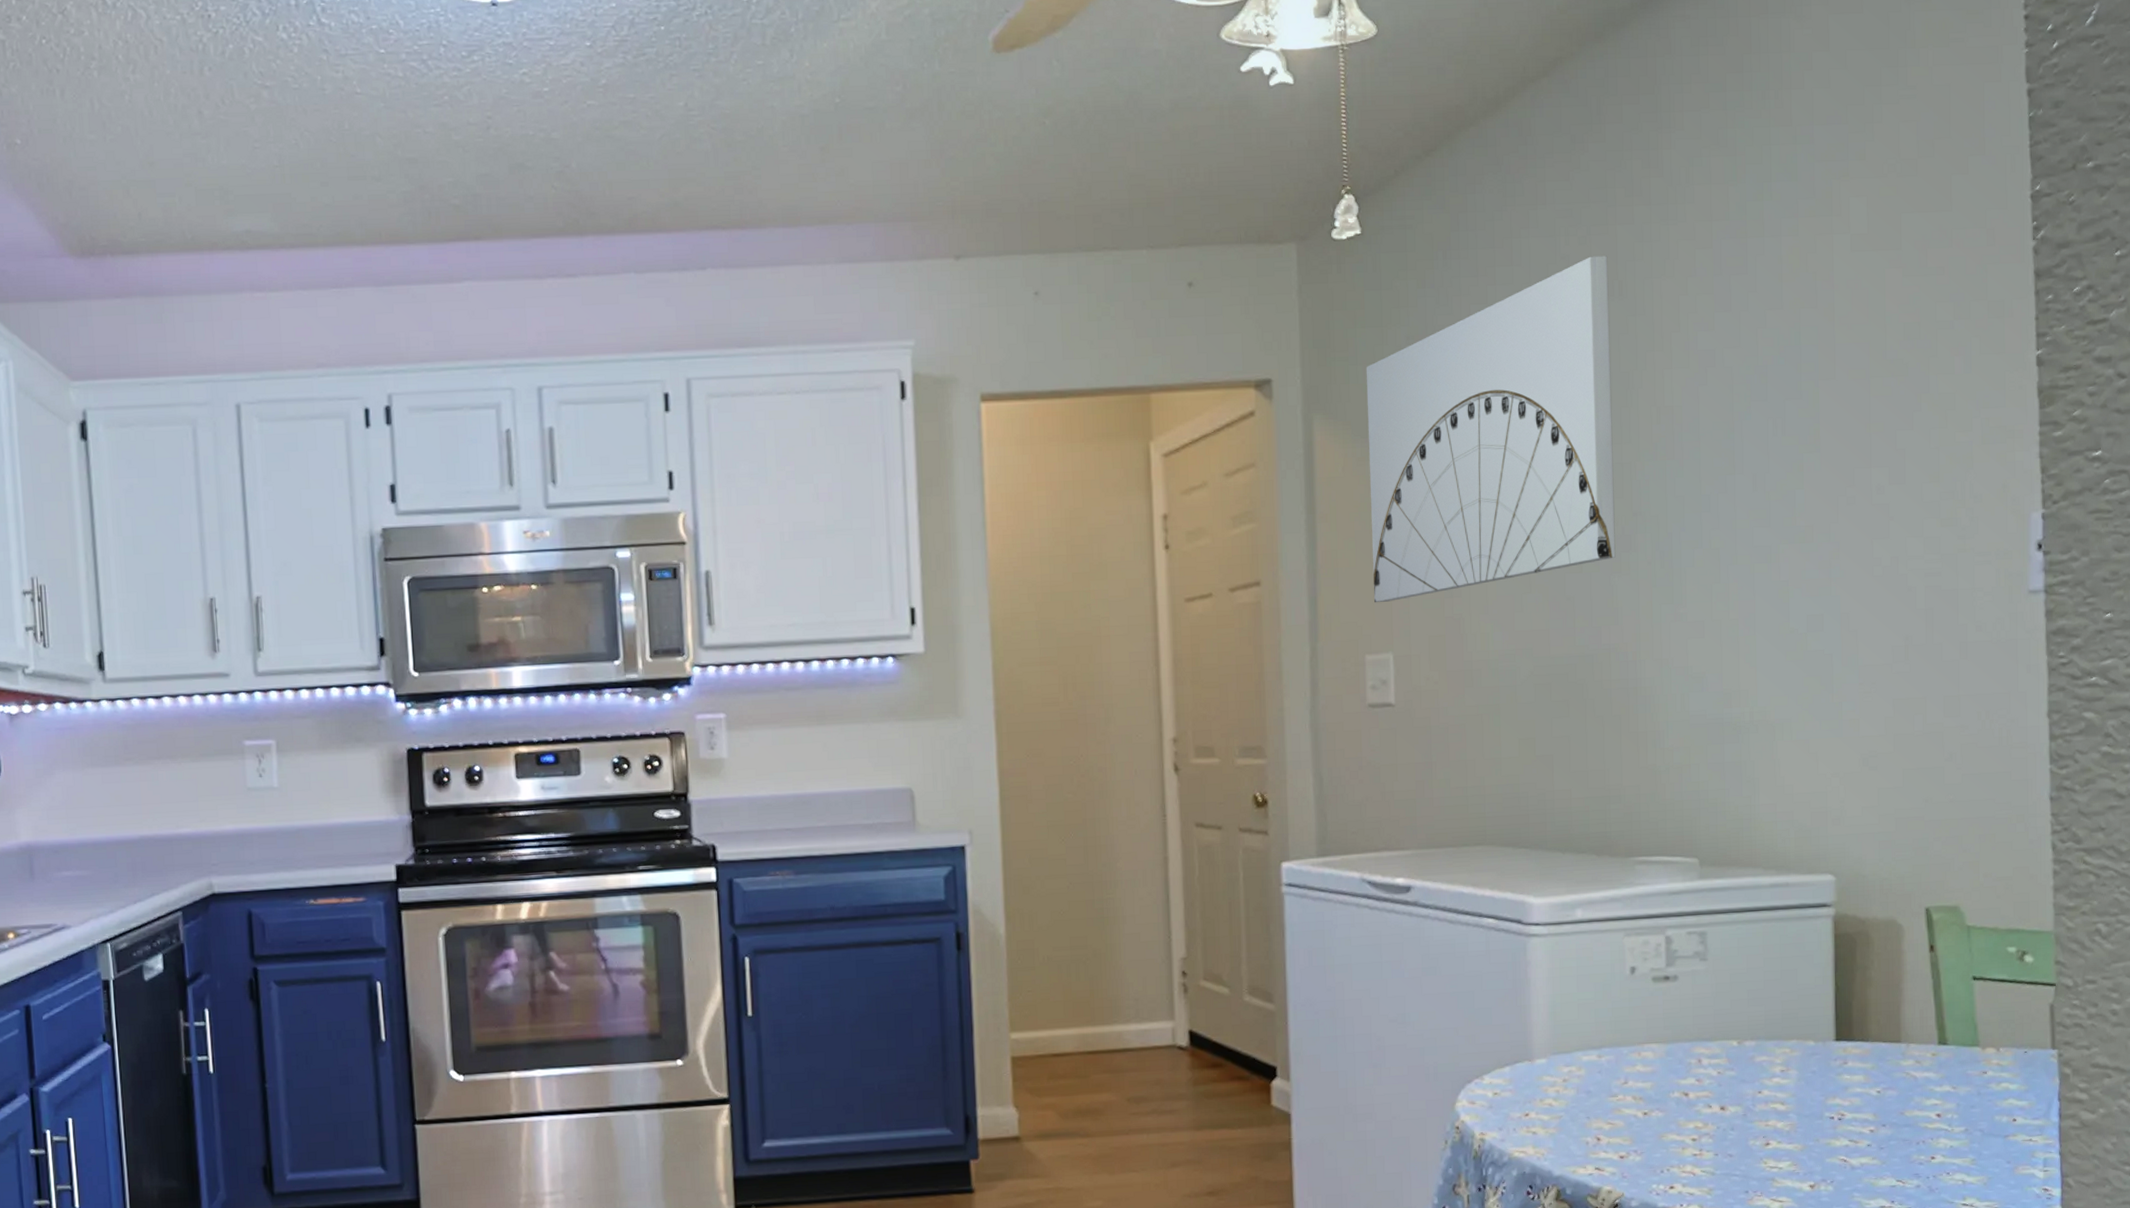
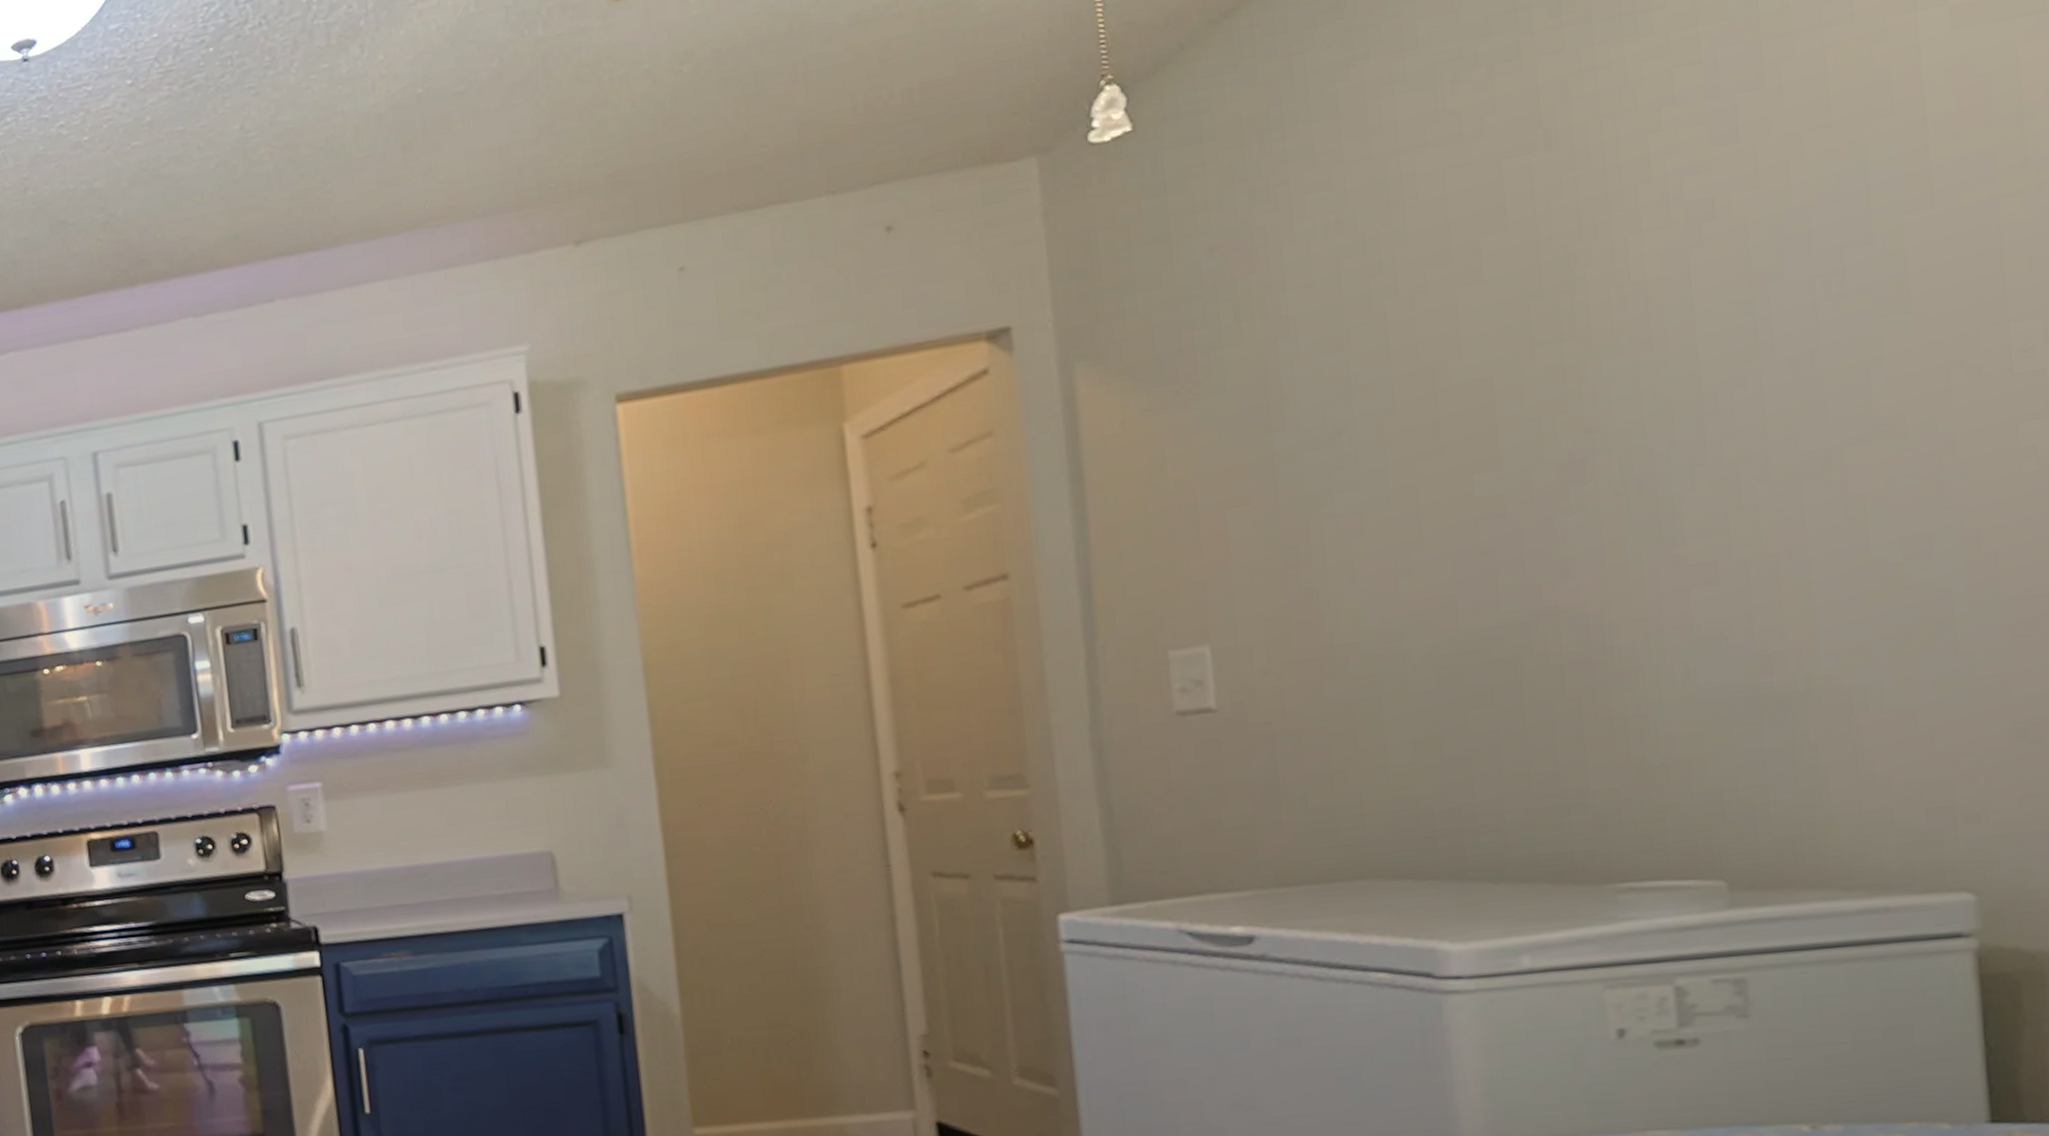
wall art: present [1366,256,1616,602] -> none [1148,99,1560,584]

